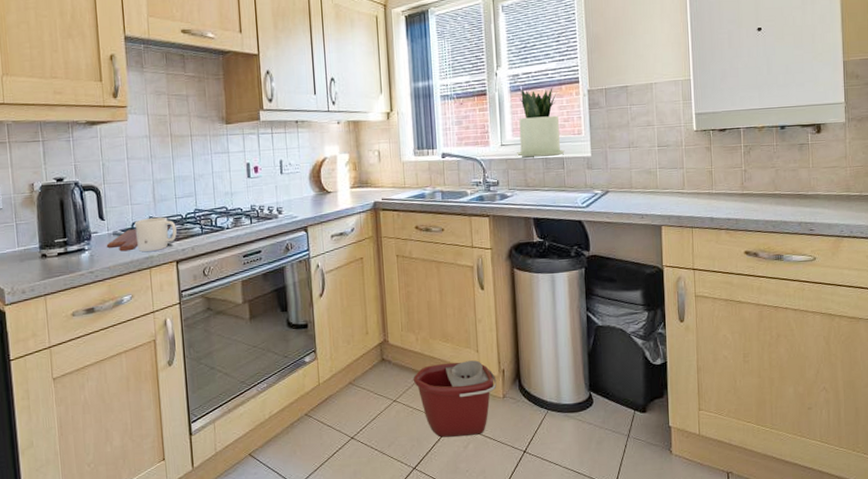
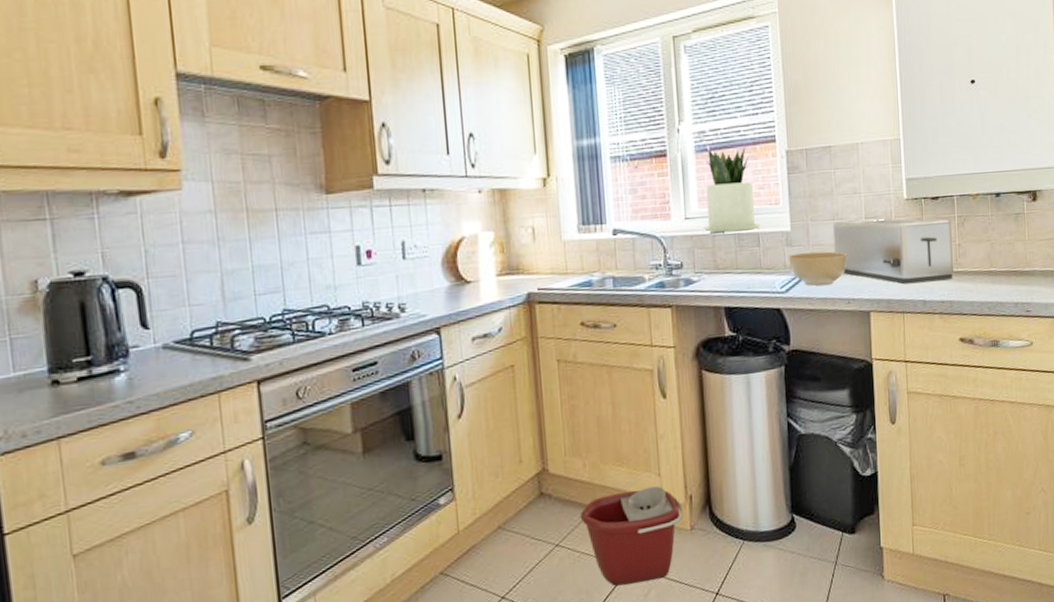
cutting board: present [106,225,171,252] -> none [152,332,249,372]
mug: present [134,217,177,253] -> none [194,321,258,371]
bowl: none [589,174,641,203] -> present [788,251,847,286]
toaster: none [629,147,739,203] -> present [833,218,953,284]

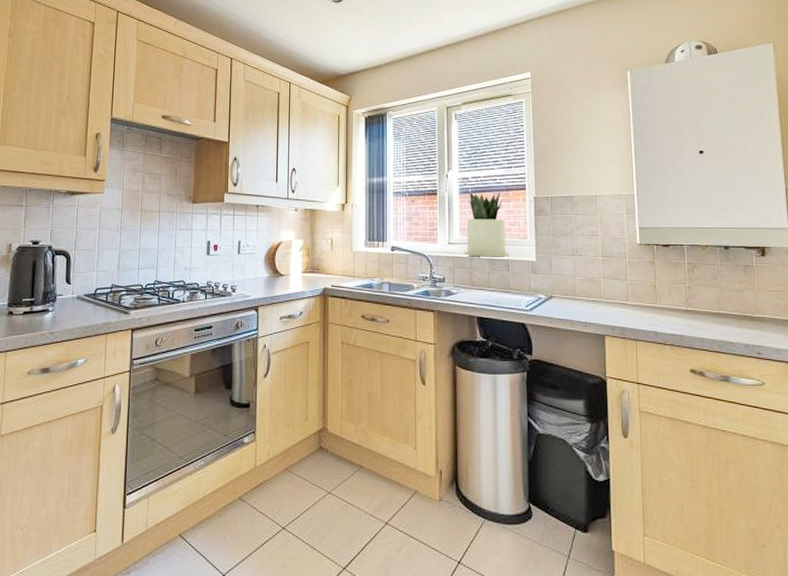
bucket: present [580,486,683,586] -> none [349,457,434,538]
bowl: present [788,251,847,286] -> none [533,280,585,309]
toaster: present [833,218,953,284] -> none [573,257,684,317]

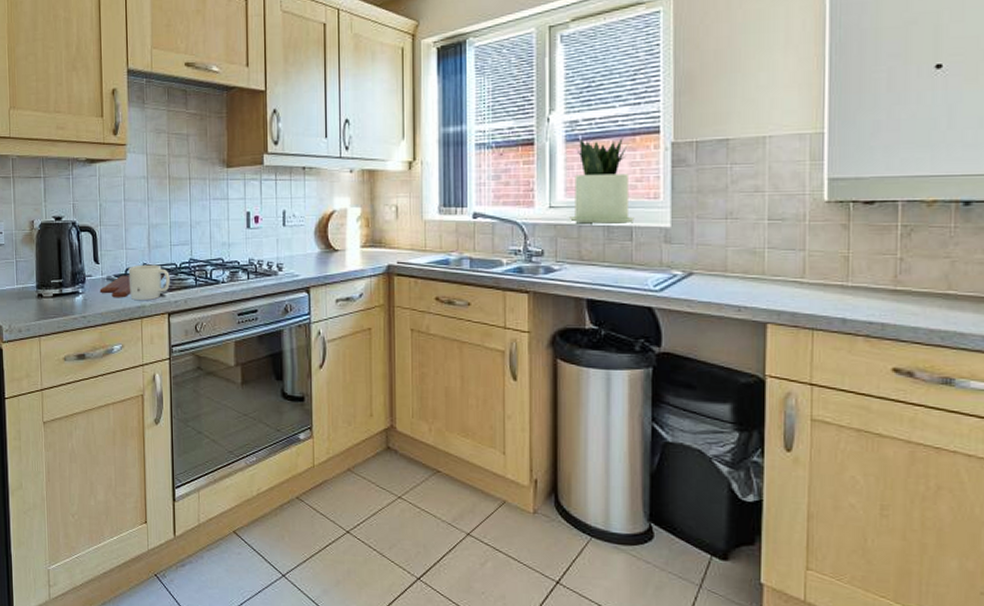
cutting board: none [69,294,131,316] -> present [99,274,165,298]
mug: none [97,285,136,318] -> present [128,264,170,301]

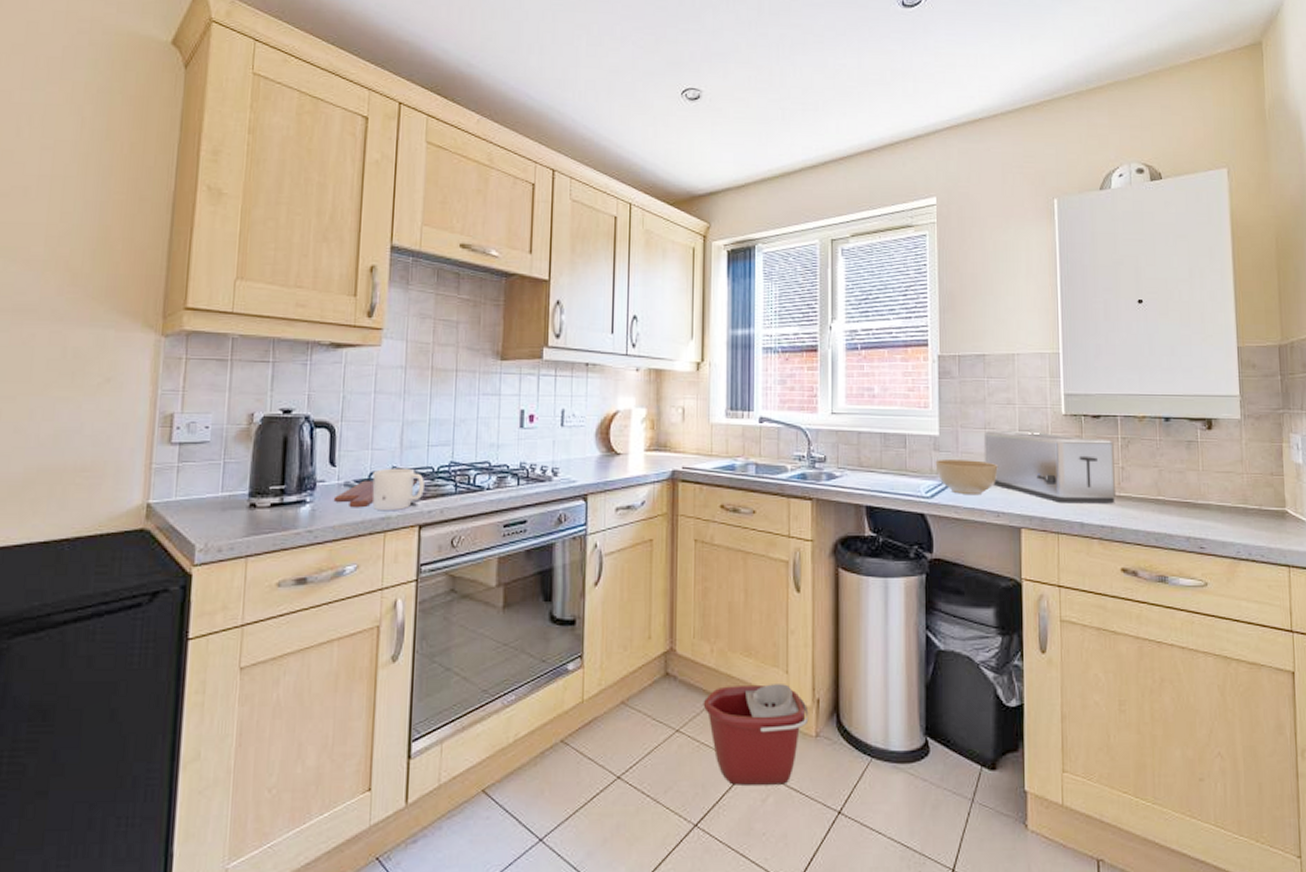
bucket: none [422,462,527,553] -> present [703,684,809,785]
planter: present [570,137,635,224] -> none [850,348,908,431]
bowl: none [666,252,741,289] -> present [935,460,998,496]
toaster: none [725,221,891,299] -> present [985,431,1115,504]

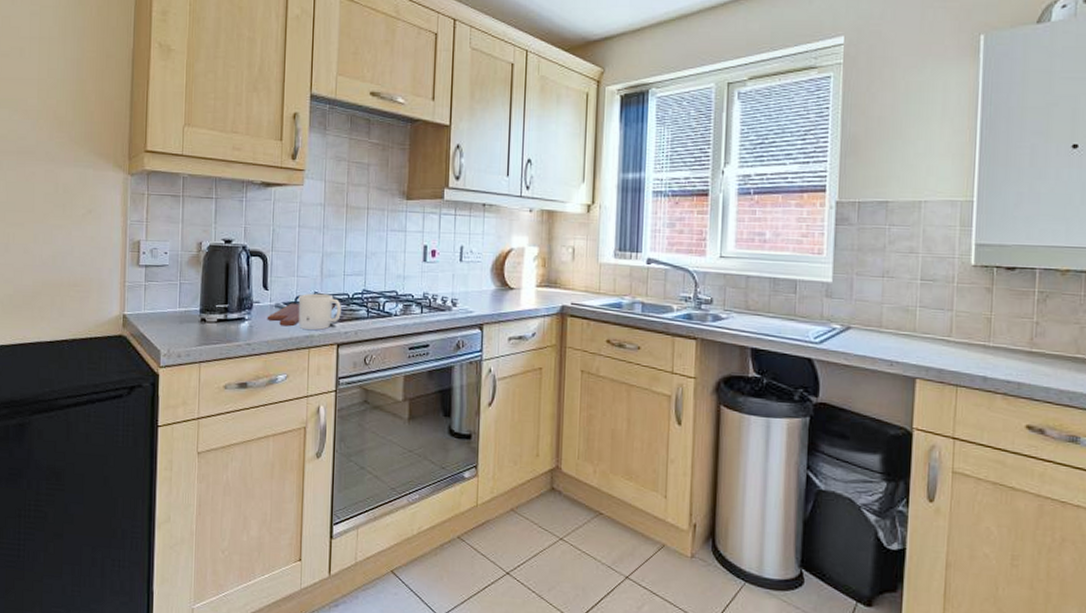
bucket: present [703,684,809,785] -> none [585,504,685,596]
bowl: present [935,460,998,496] -> none [826,306,895,344]
toaster: present [985,431,1115,504] -> none [881,279,1029,359]

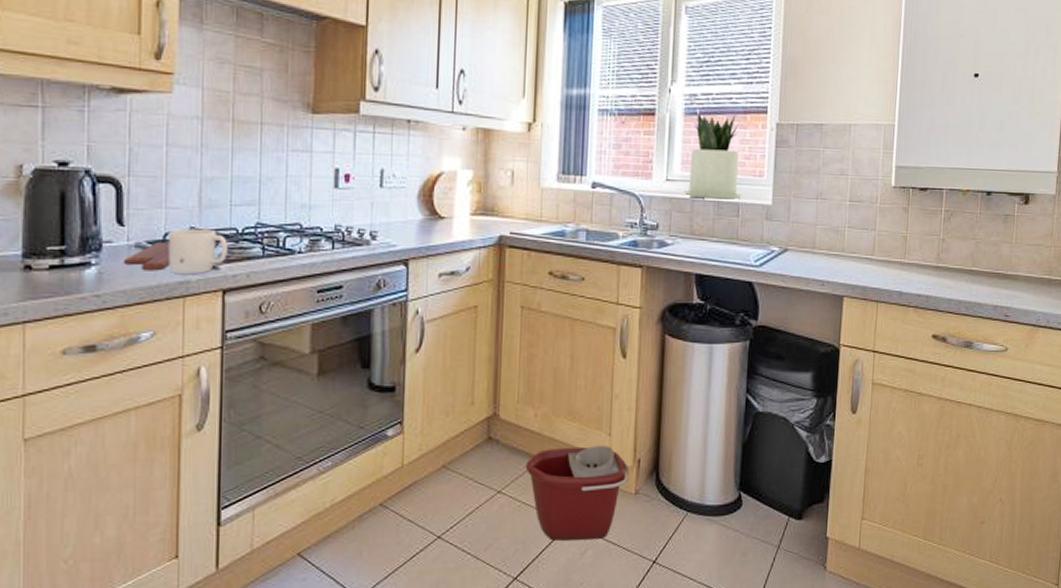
bucket: none [585,504,685,596] -> present [525,446,630,541]
planter: none [739,193,799,277] -> present [684,114,742,200]

